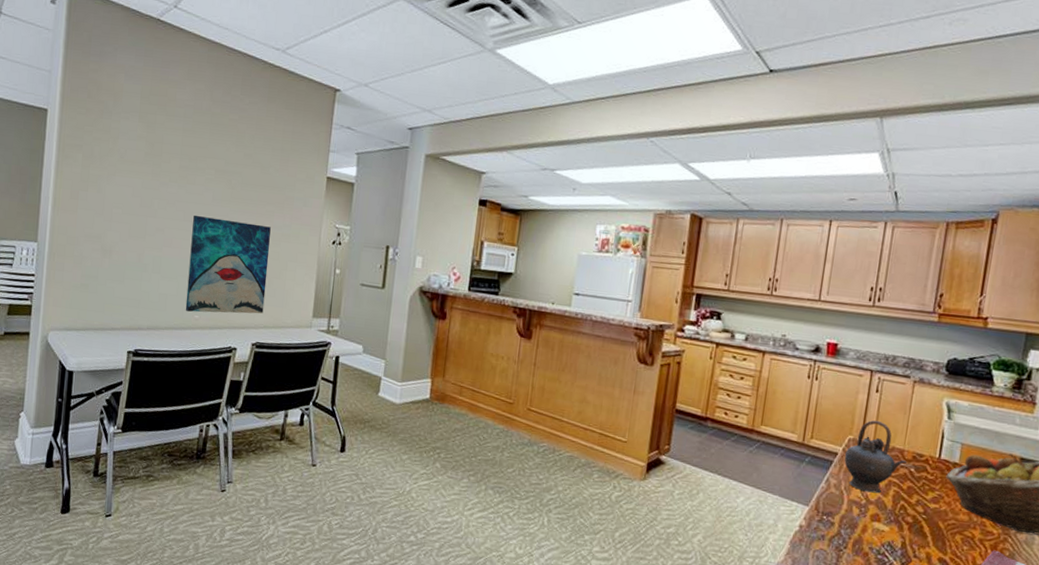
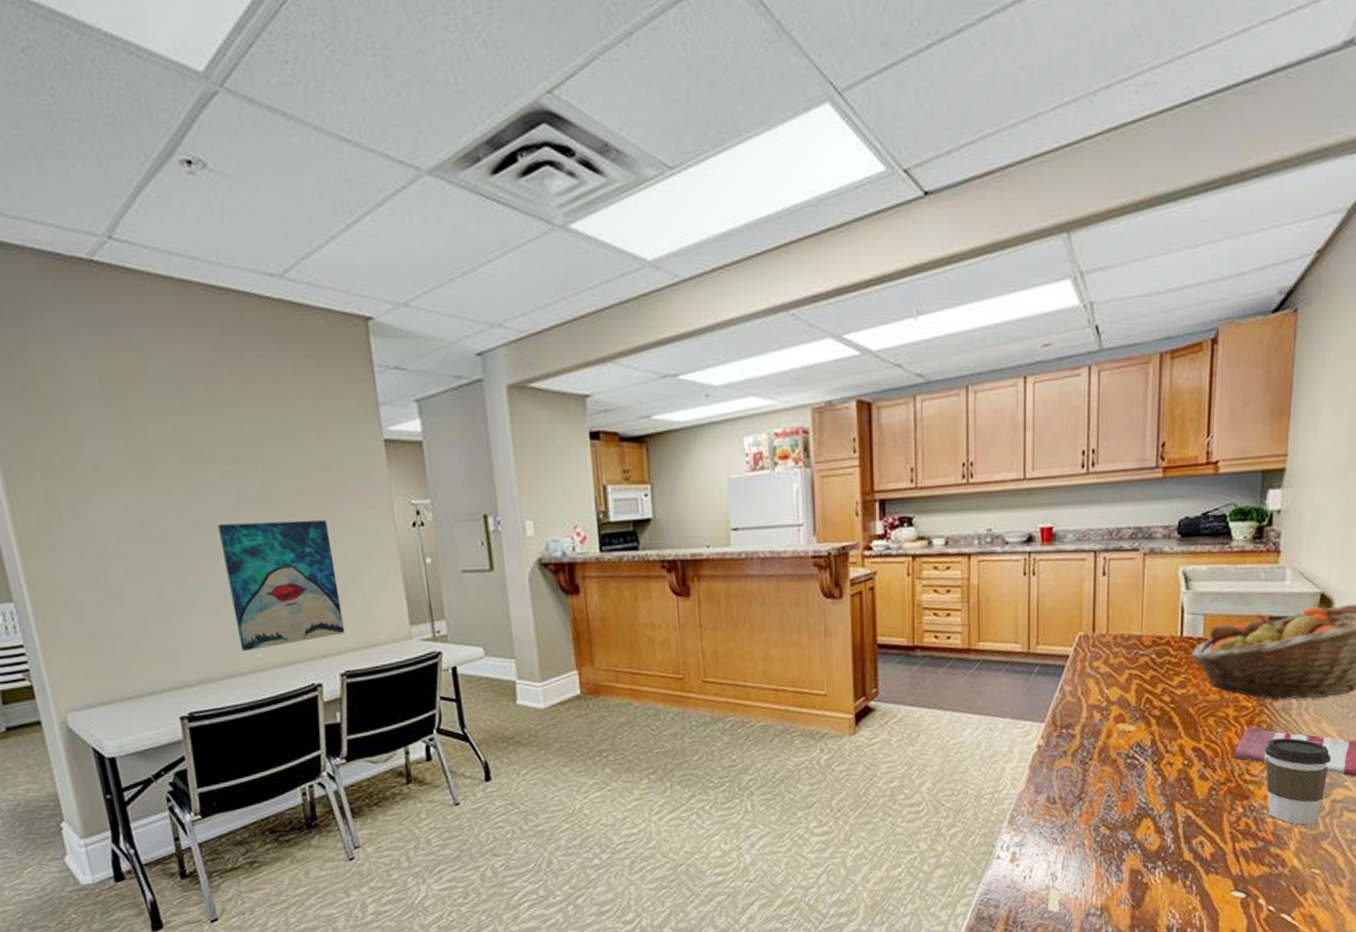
teapot: present [844,420,907,494] -> none [1076,607,1146,693]

